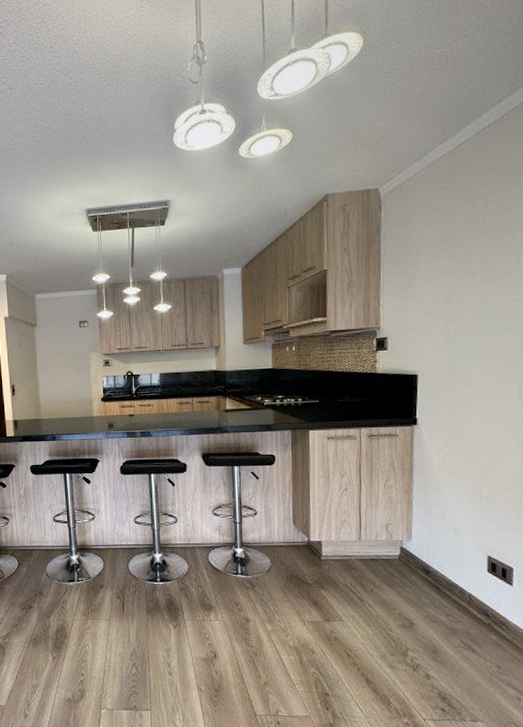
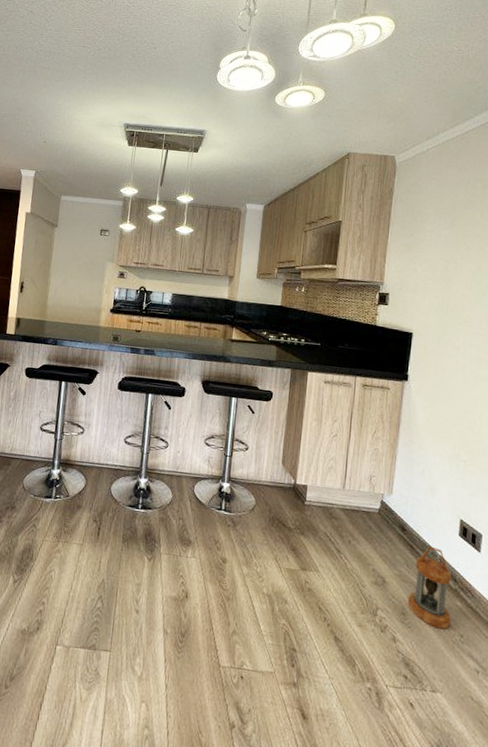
lantern: none [438,585,487,663] -> present [407,546,451,629]

